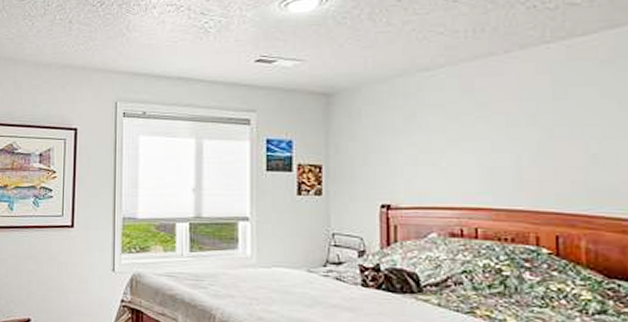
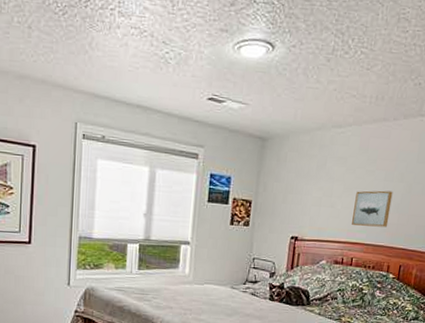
wall art: none [466,139,525,186] -> present [352,190,393,228]

